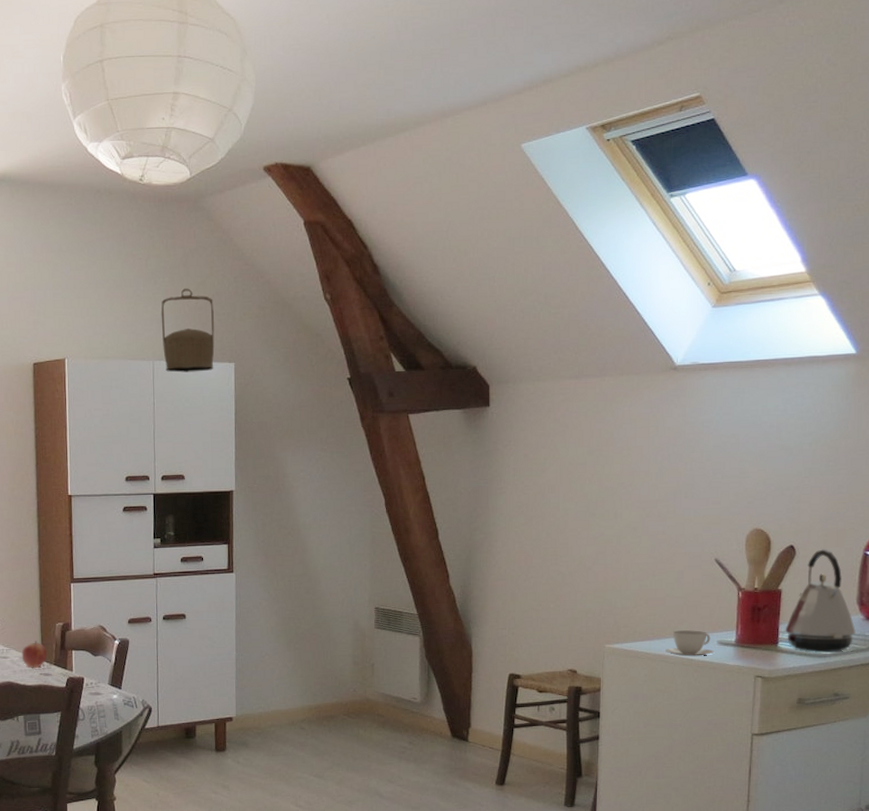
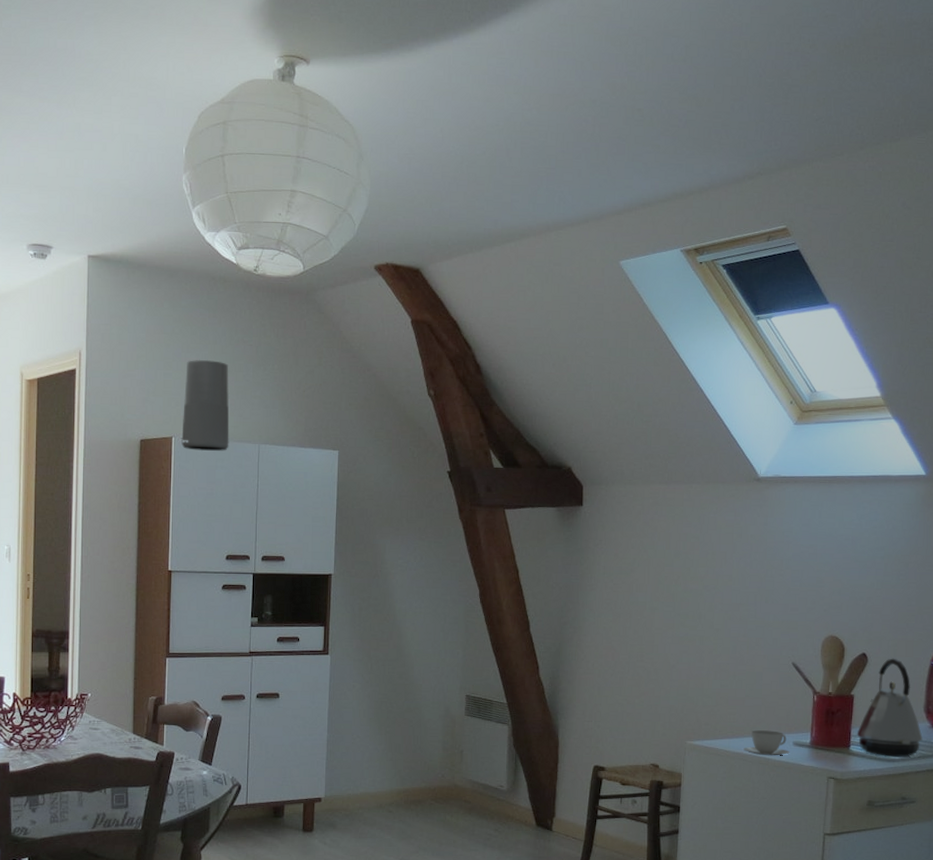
fruit: present [21,641,48,667] -> none [112,713,139,740]
vase: none [74,277,123,371] -> present [181,360,229,451]
decorative basket: present [161,288,215,373] -> none [268,376,321,458]

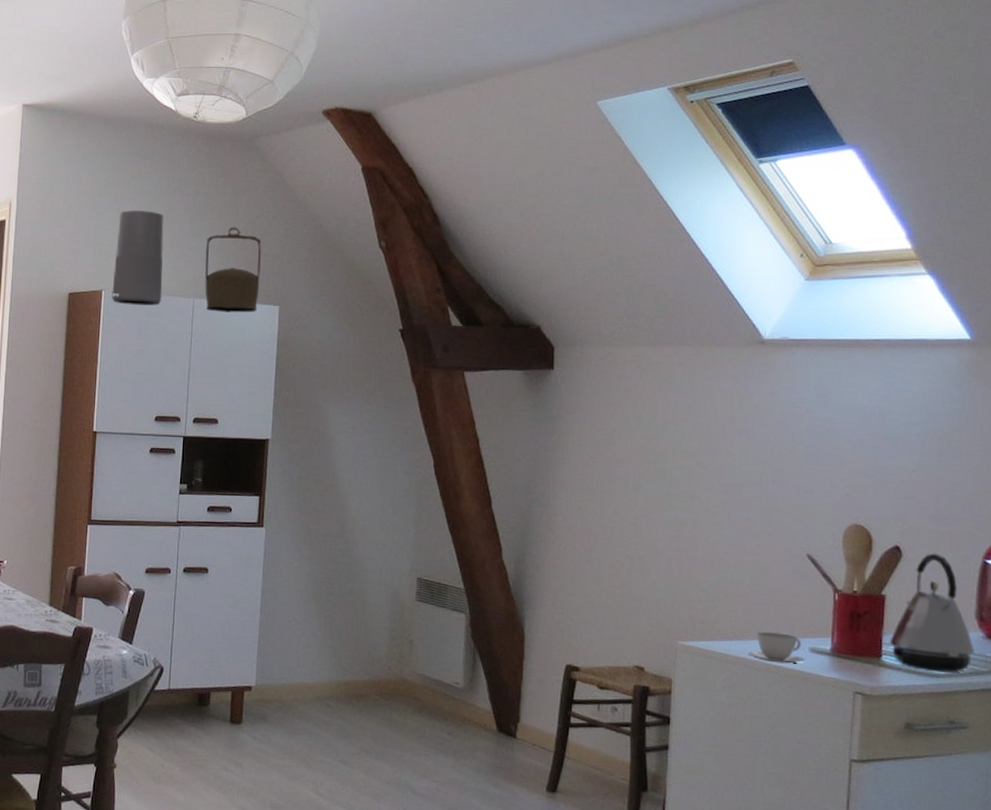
decorative basket: none [268,376,321,458] -> present [205,227,261,313]

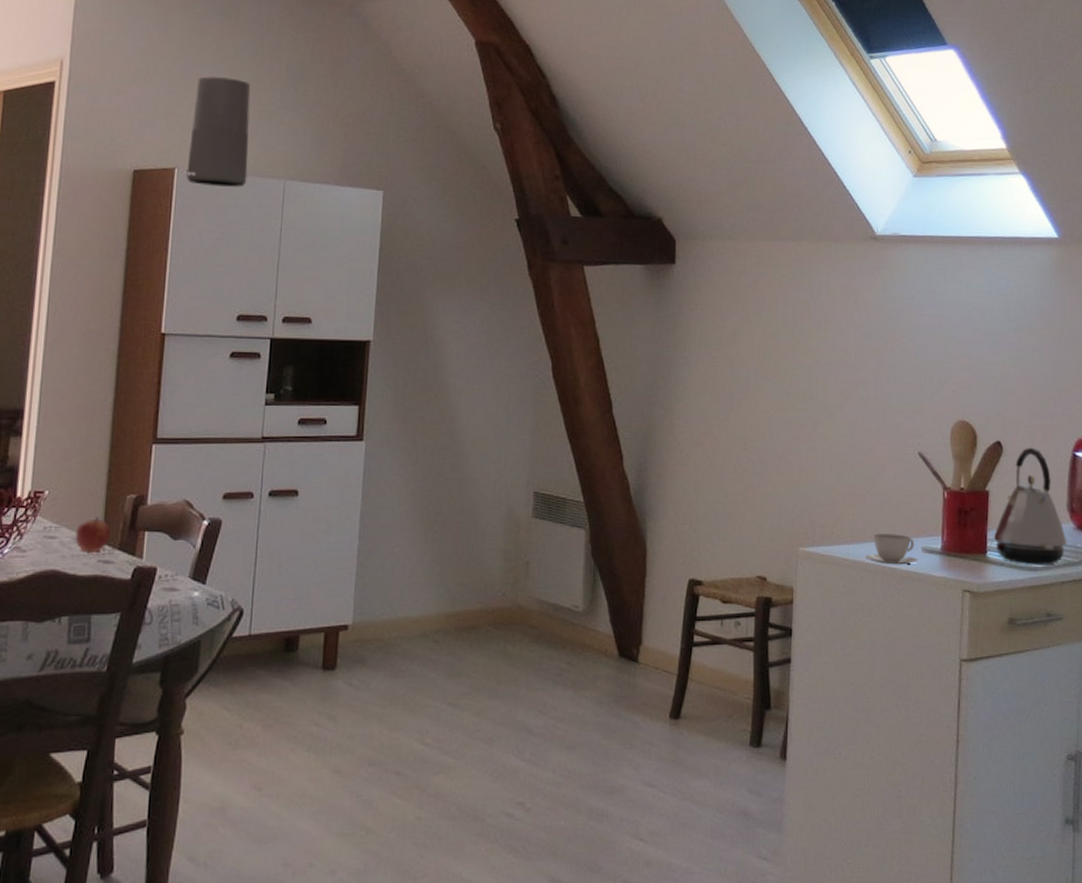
fruit: none [28,584,56,612] -> present [75,517,111,551]
decorative basket: present [205,227,261,313] -> none [298,100,364,198]

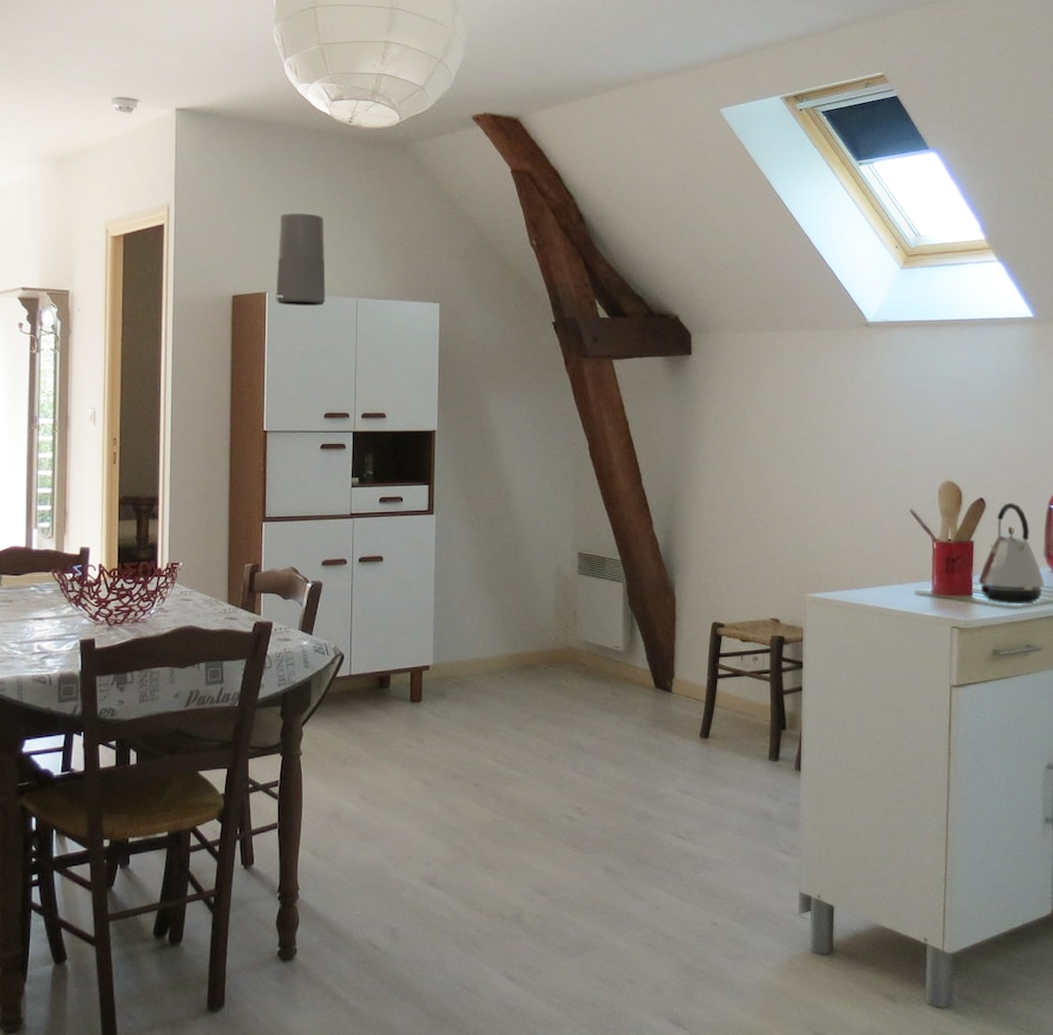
fruit: present [75,517,111,551] -> none [206,582,234,610]
teacup: present [864,534,918,565] -> none [864,580,911,607]

